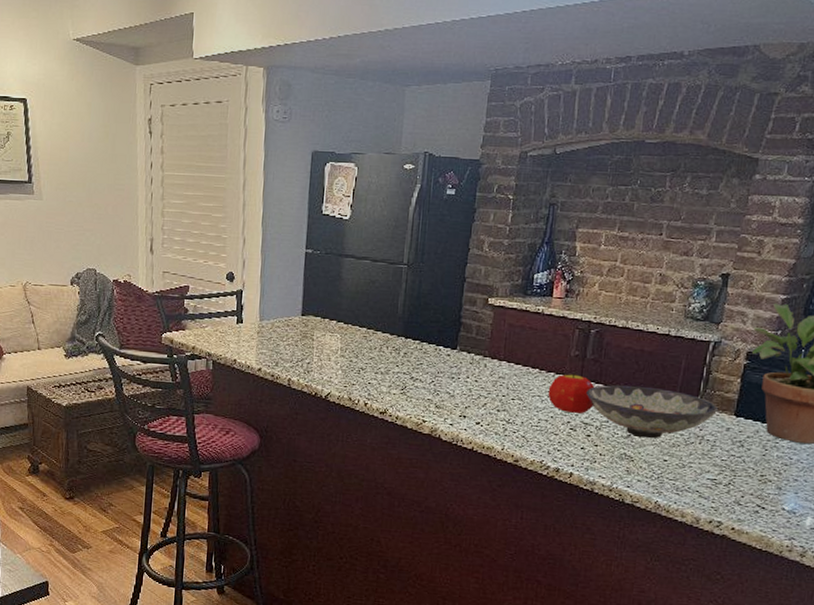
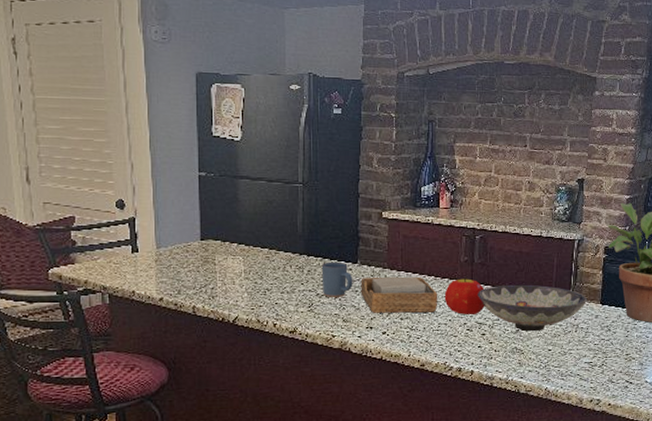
mug: none [417,345,451,383] -> present [321,261,353,297]
napkin holder: none [457,365,541,407] -> present [361,276,438,313]

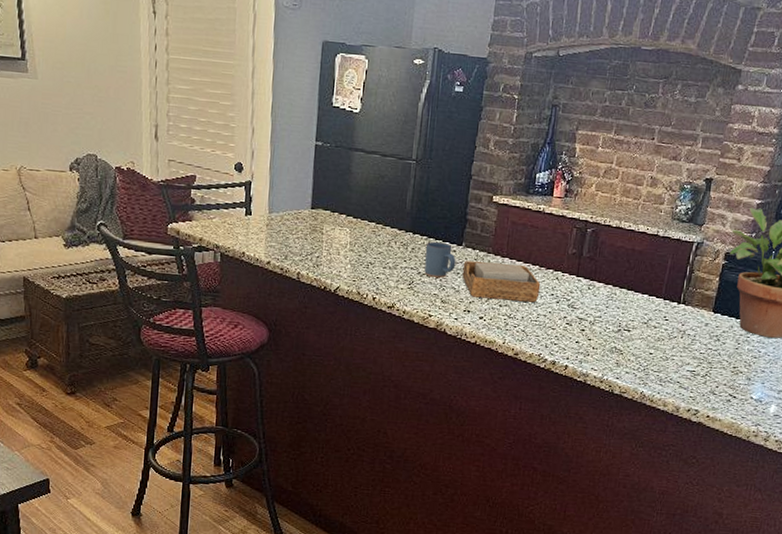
fruit: present [444,276,485,314] -> none [546,269,590,309]
bowl: present [476,284,588,332] -> none [581,282,699,334]

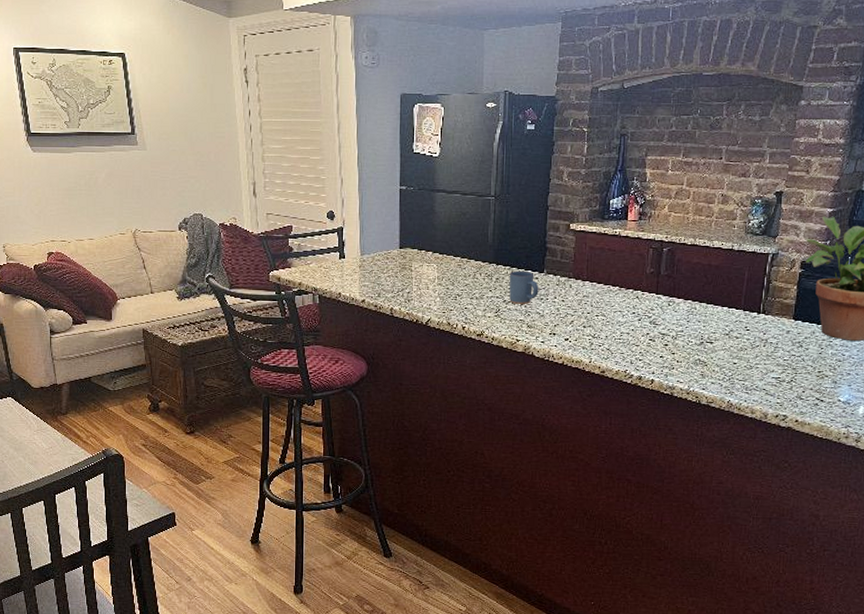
napkin holder: present [462,261,541,303] -> none [546,286,622,322]

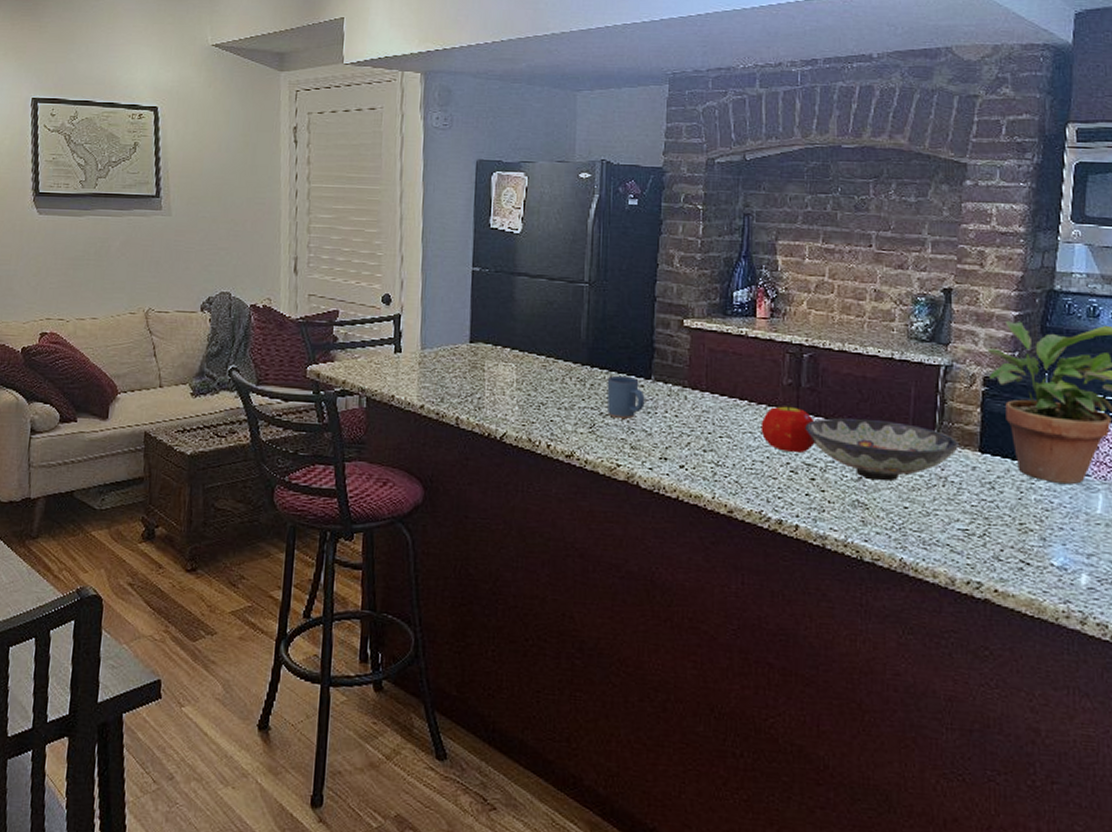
fruit: none [628,287,670,325] -> present [761,403,815,453]
bowl: none [661,297,779,345] -> present [804,418,960,482]

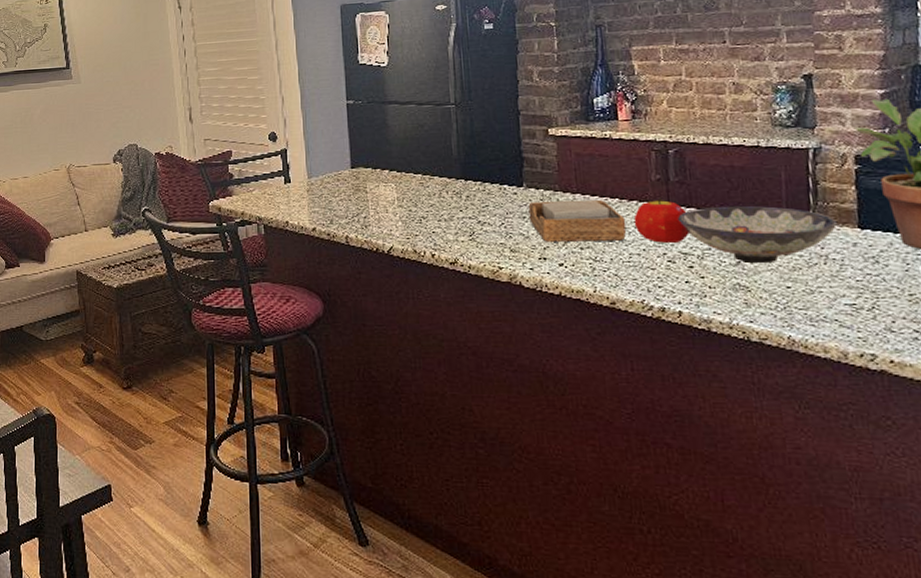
mug: present [607,375,645,419] -> none [481,185,520,225]
napkin holder: none [654,397,753,446] -> present [528,199,626,242]

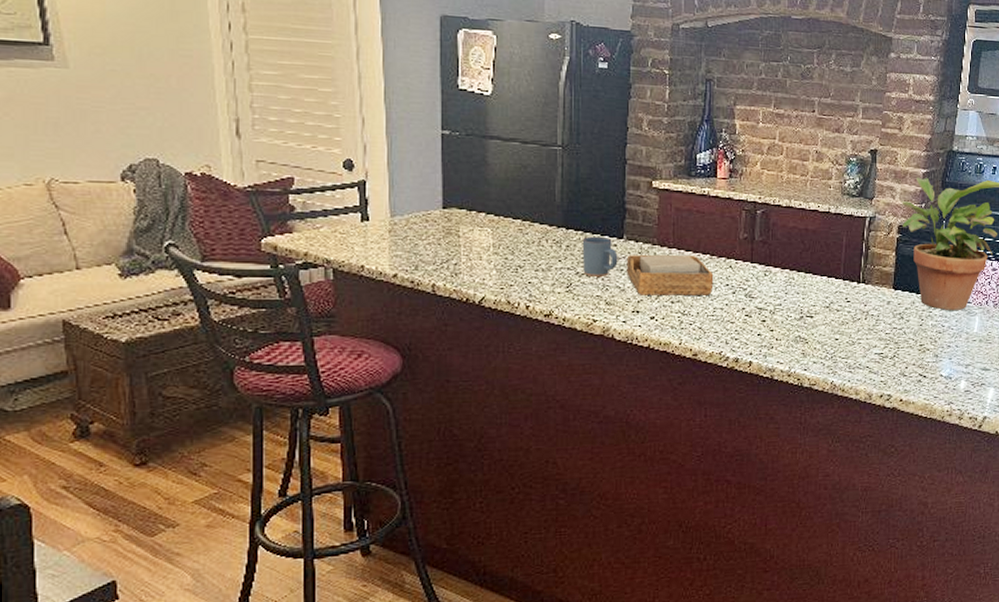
mug: none [481,185,520,225] -> present [582,236,618,276]
fruit: present [633,197,690,243] -> none [721,255,766,298]
bowl: present [676,205,838,264] -> none [757,265,879,319]

